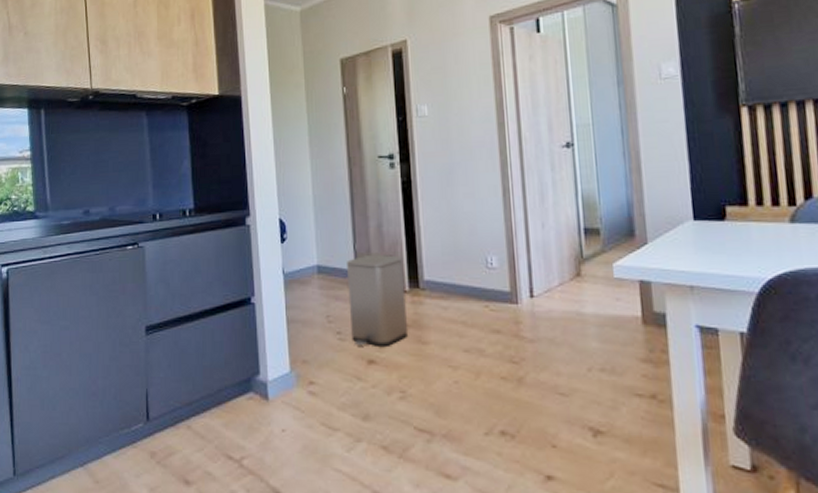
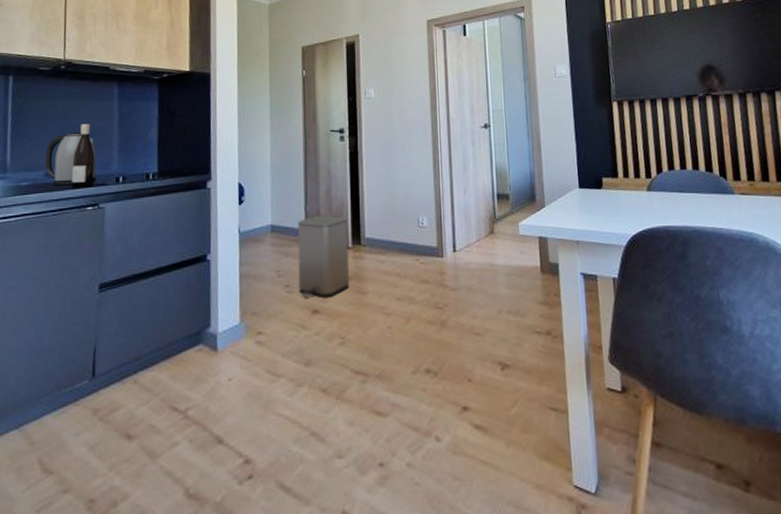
kettle: none [82,167,134,225] -> present [45,132,97,186]
bottle: none [109,157,131,226] -> present [71,123,95,188]

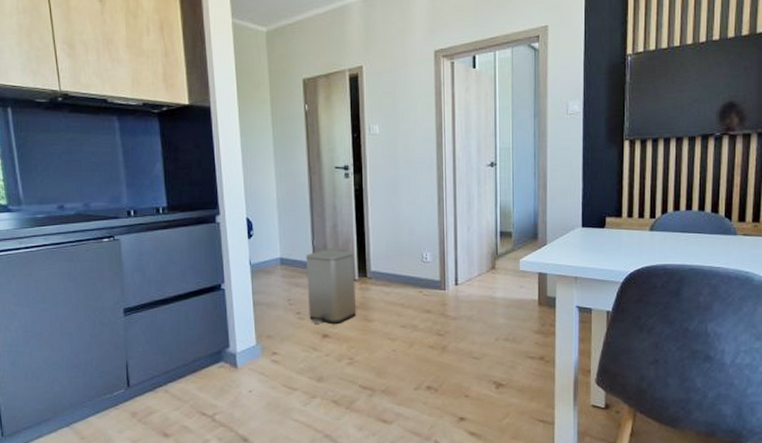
kettle: present [45,132,97,186] -> none [55,167,109,219]
bottle: present [71,123,95,188] -> none [83,157,106,221]

